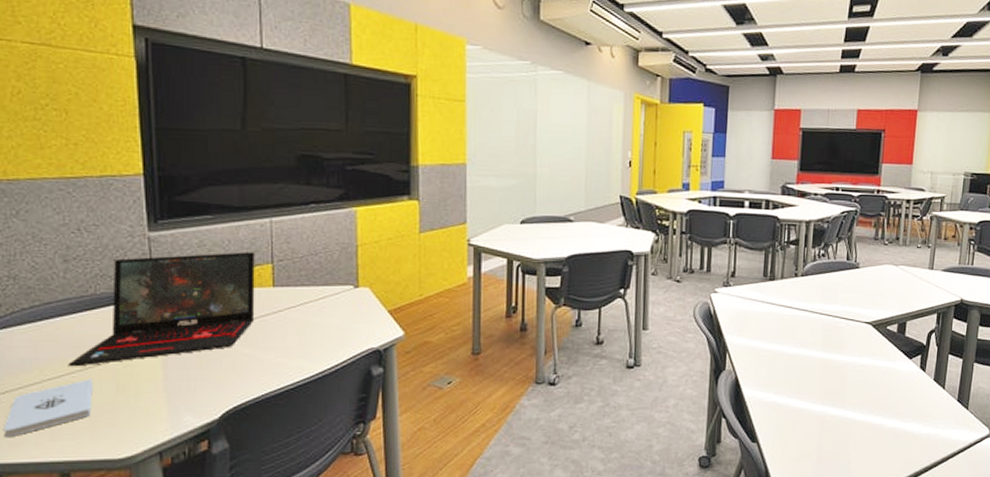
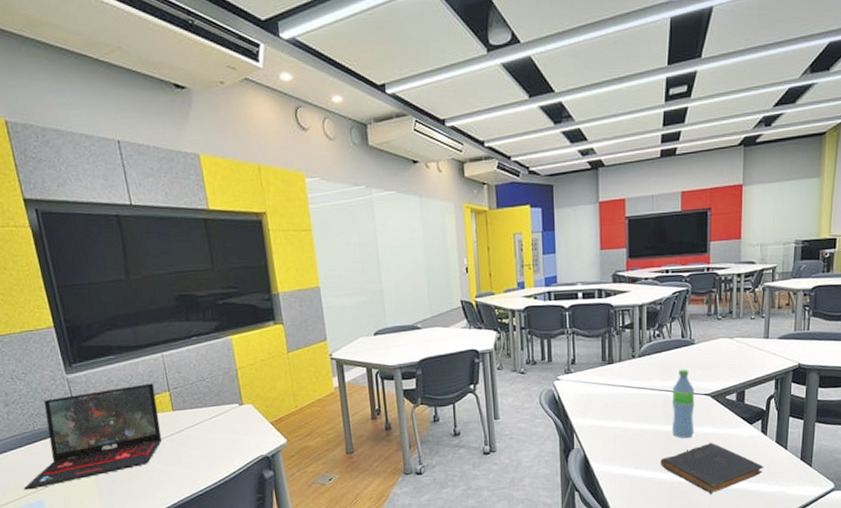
book: none [815,374,920,432] -> present [661,442,764,494]
water bottle: none [829,293,856,368] -> present [671,369,695,438]

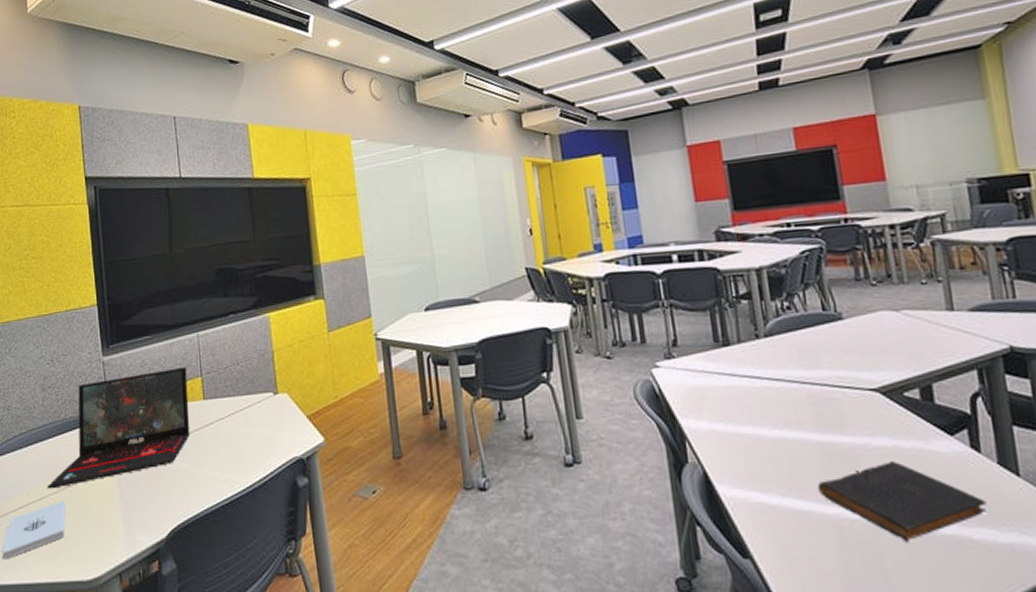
water bottle: present [671,369,695,438] -> none [820,353,864,453]

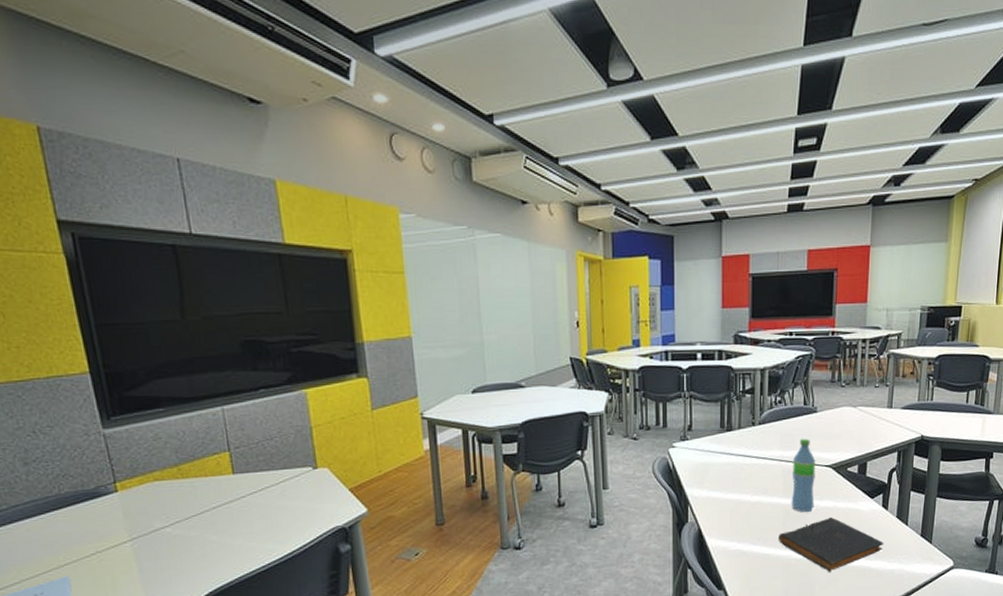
laptop: present [47,367,191,489] -> none [43,441,219,566]
water bottle: none [820,353,864,453] -> present [791,438,816,512]

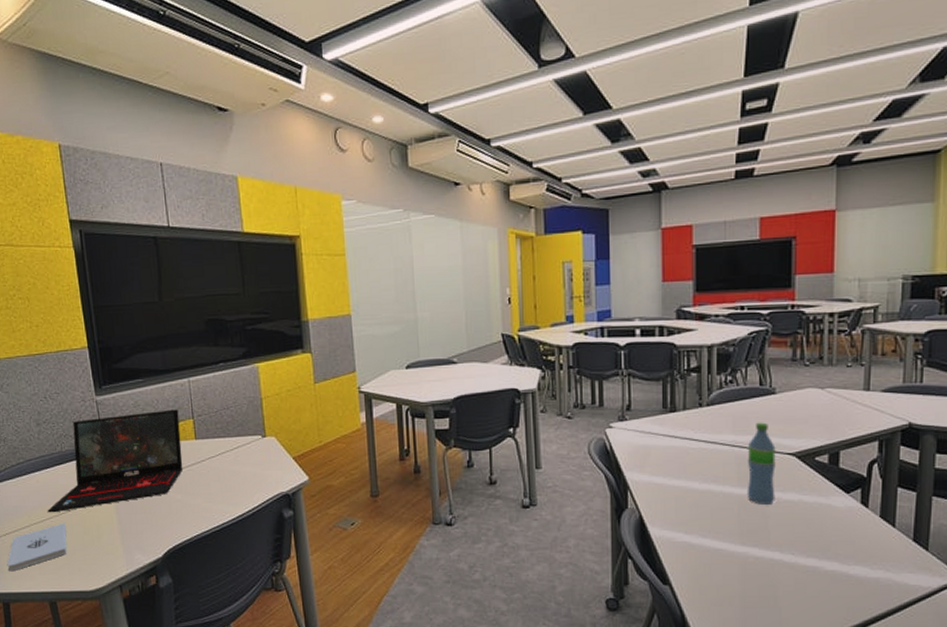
laptop: none [43,441,219,566] -> present [47,409,184,513]
book: present [779,516,884,572] -> none [733,511,865,575]

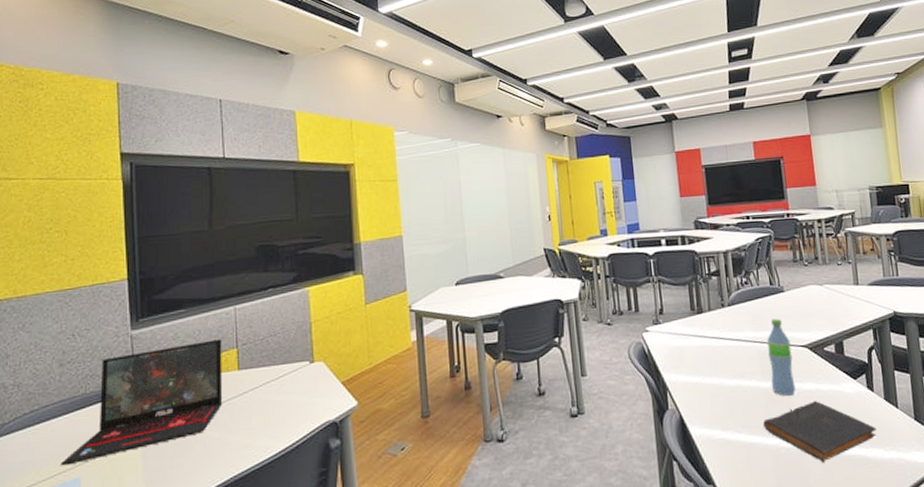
book: none [733,511,865,575] -> present [763,400,877,463]

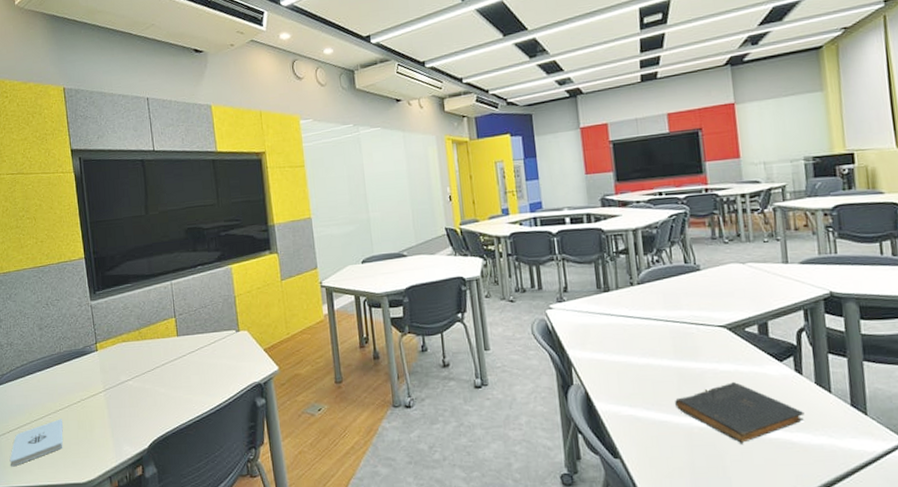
laptop: present [60,339,223,466] -> none [46,309,167,410]
water bottle: present [767,318,796,396] -> none [680,297,712,376]

